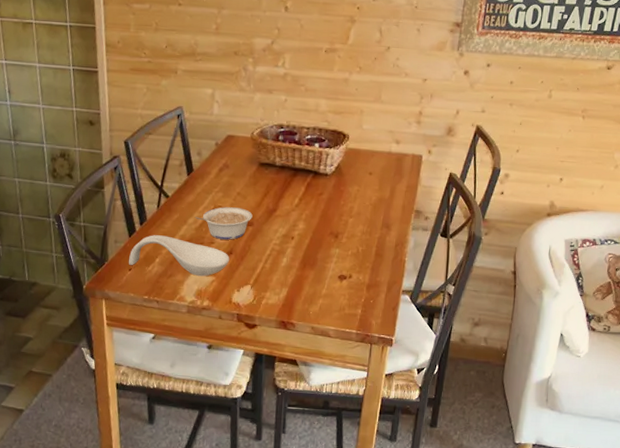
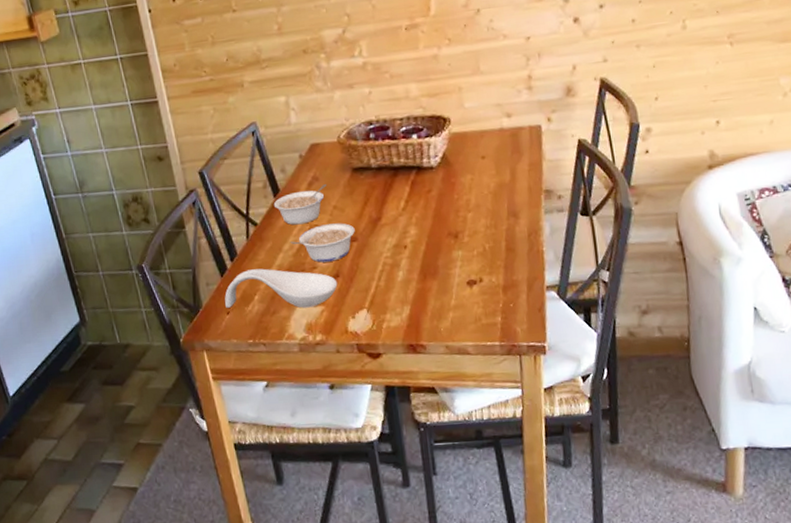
legume: none [186,172,236,204] -> present [273,184,327,225]

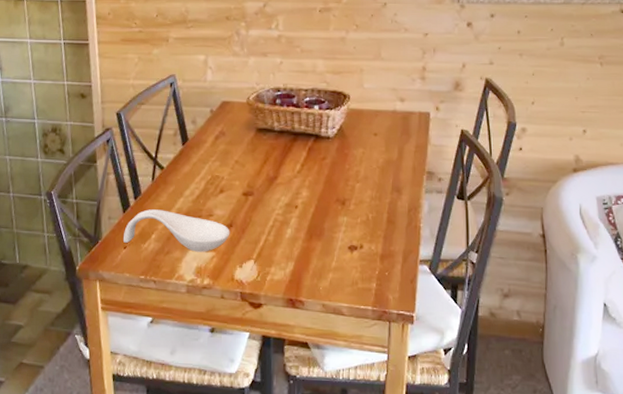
legume: present [273,184,327,225] -> none [181,140,233,174]
legume: present [289,223,355,263] -> none [191,176,252,212]

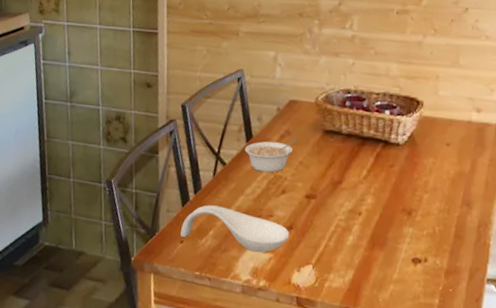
legume: none [181,140,233,174] -> present [244,139,298,173]

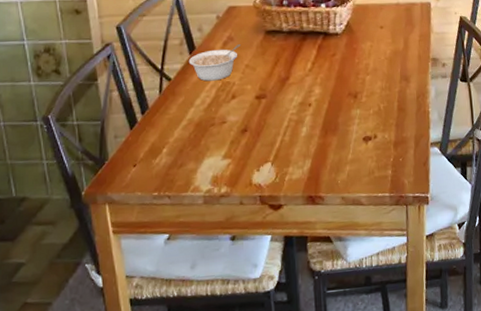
spoon rest: present [180,205,290,253] -> none [132,122,245,161]

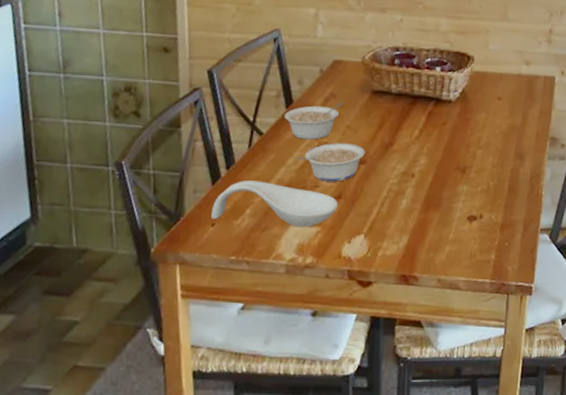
spoon rest: none [132,122,245,161] -> present [211,181,339,228]
legume: none [201,81,265,118] -> present [294,143,365,182]

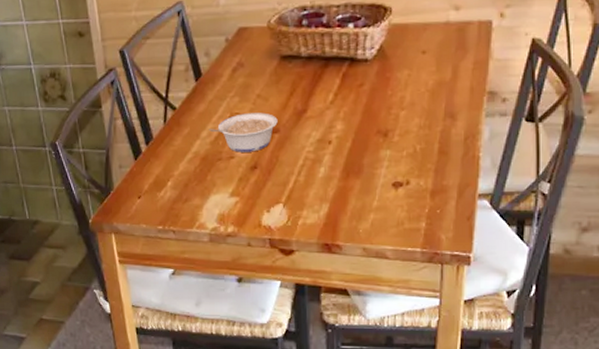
spoon rest: present [211,181,339,228] -> none [137,154,255,198]
legume: present [284,102,344,140] -> none [194,71,253,112]

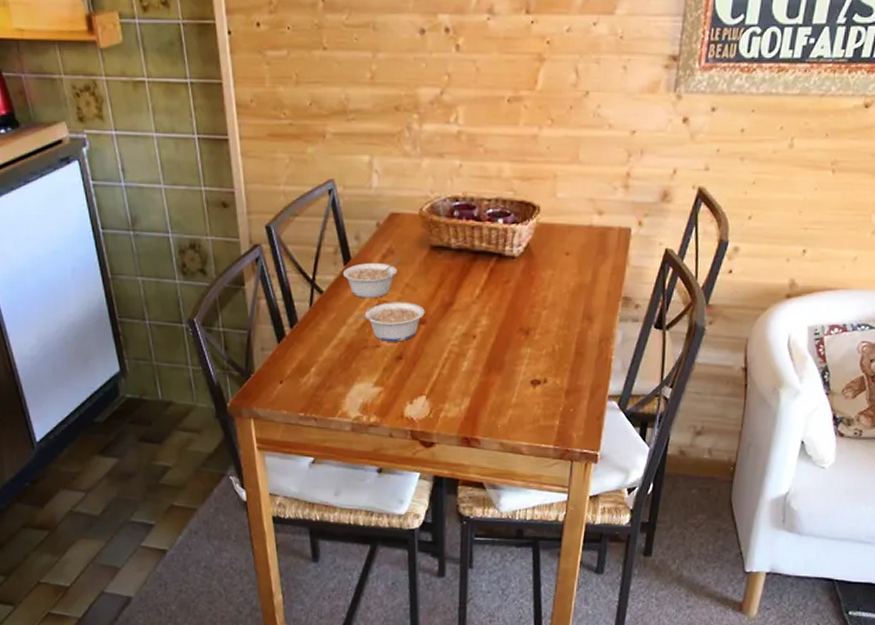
legume: none [194,71,253,112] -> present [342,259,402,299]

